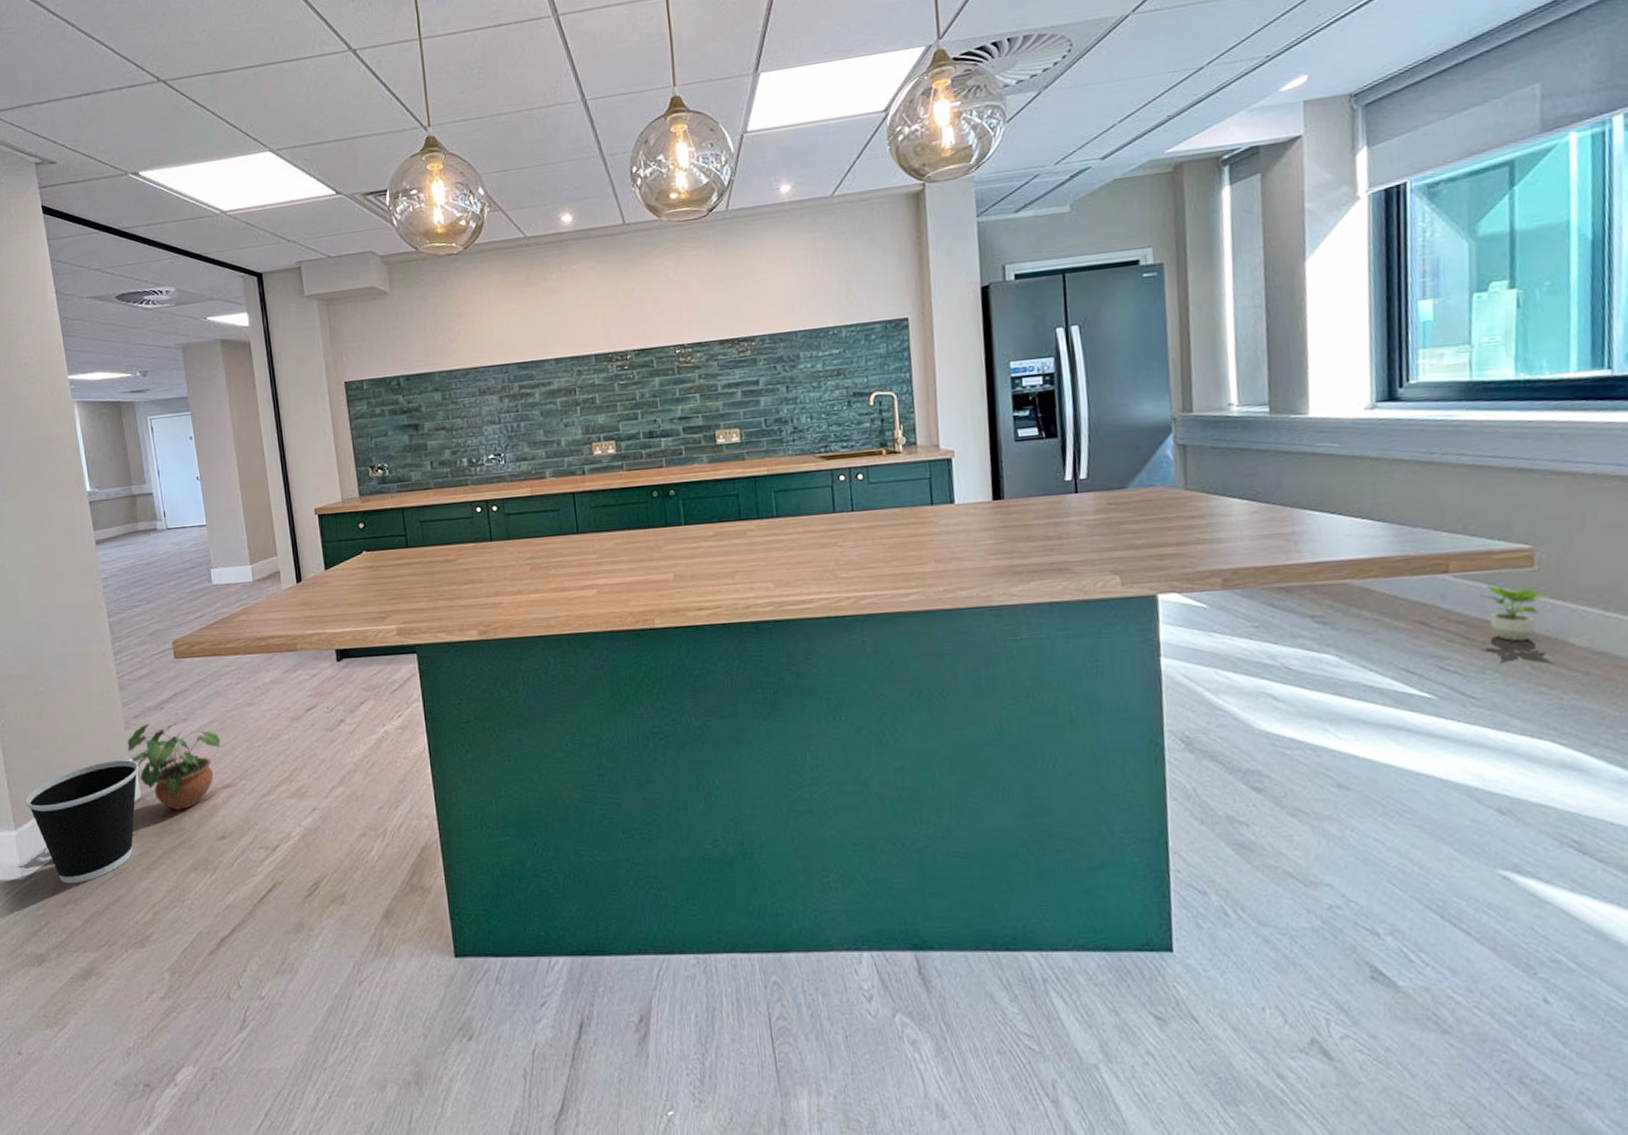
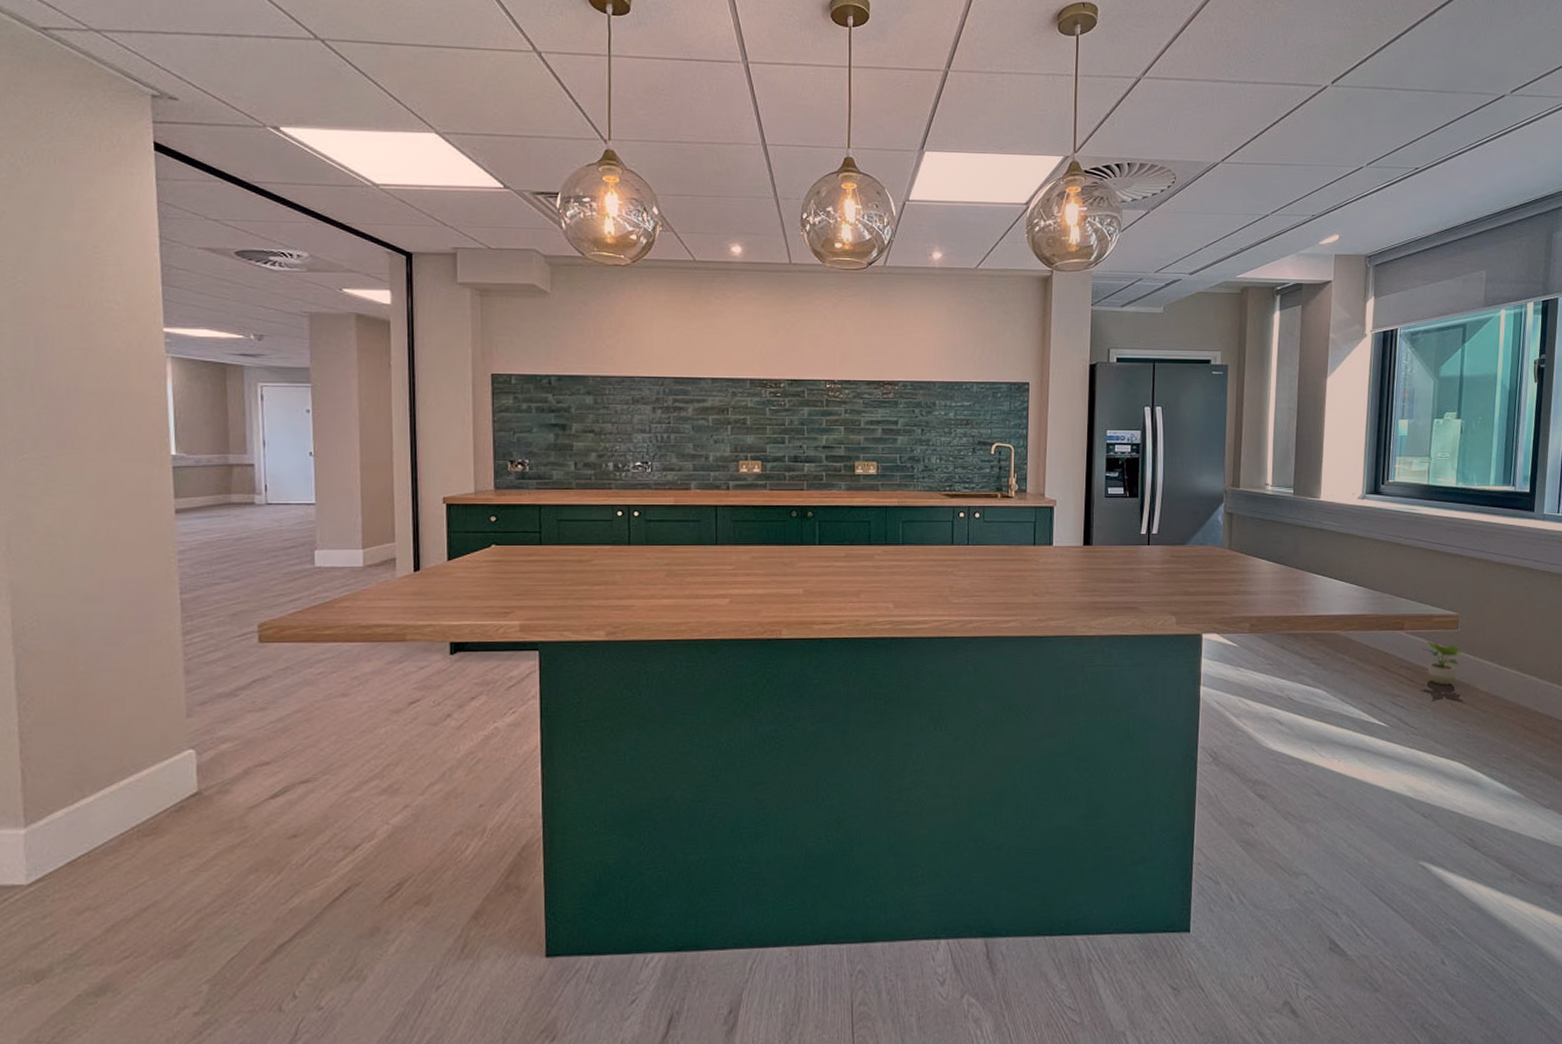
wastebasket: present [25,760,139,884] -> none [43,750,199,889]
potted plant: present [127,723,220,810] -> none [187,711,304,807]

